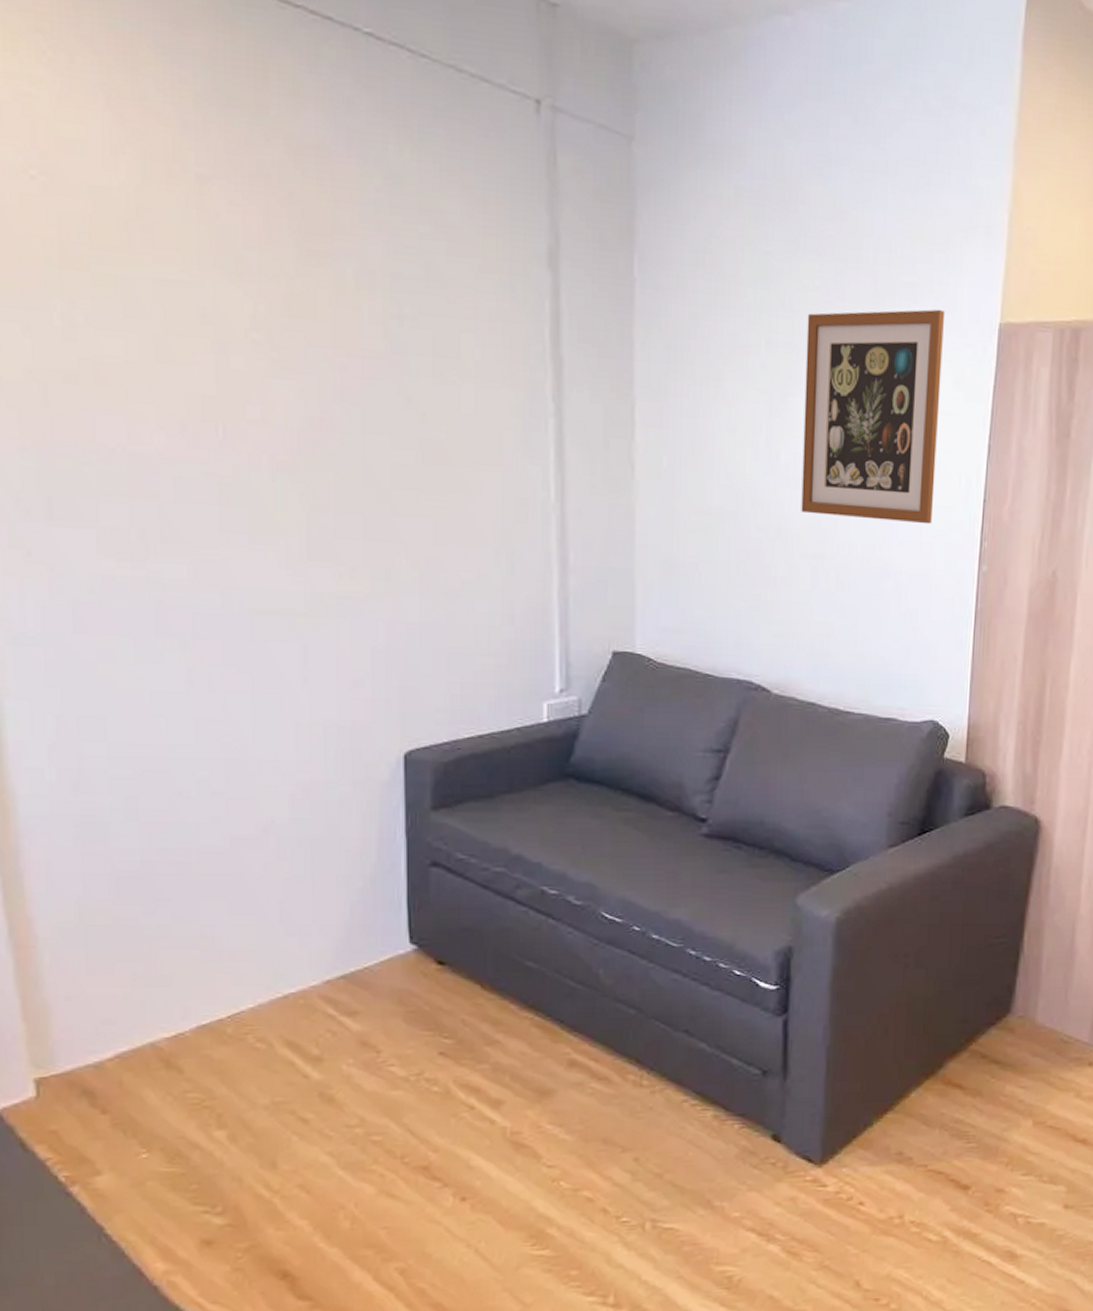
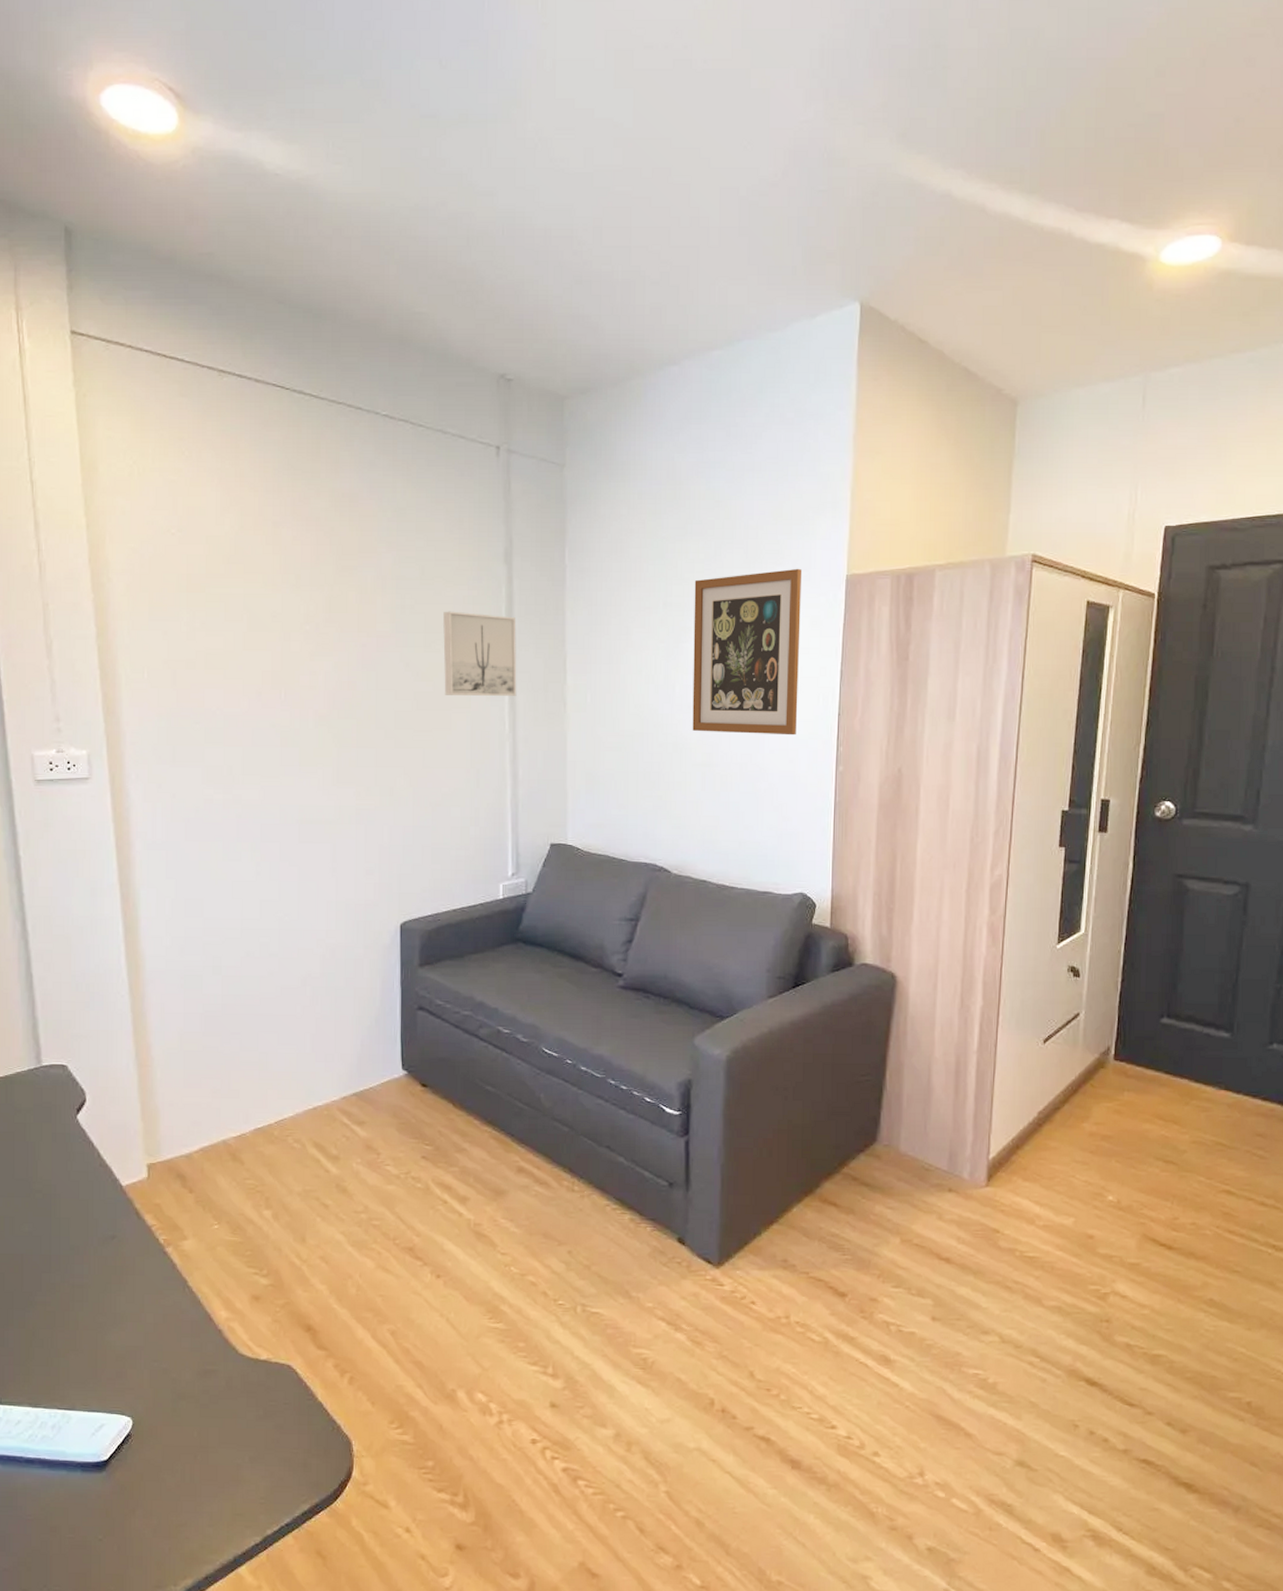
wall art: none [460,328,566,453] -> present [443,611,517,696]

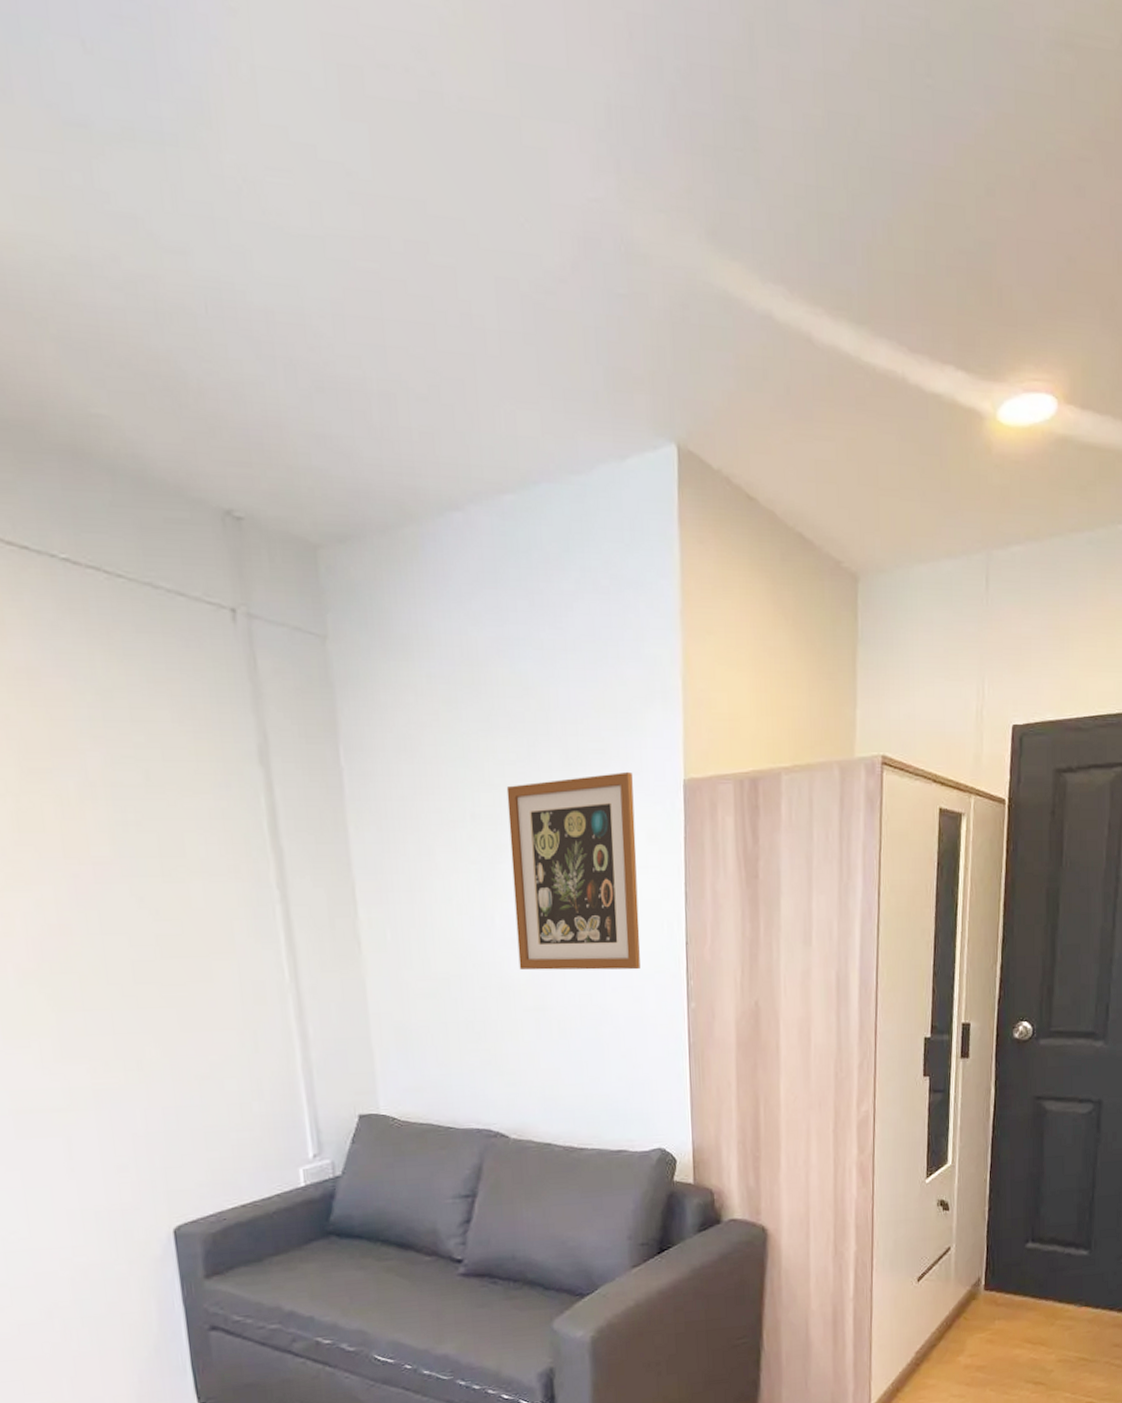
wall art: present [443,611,517,696] -> none [183,828,295,938]

